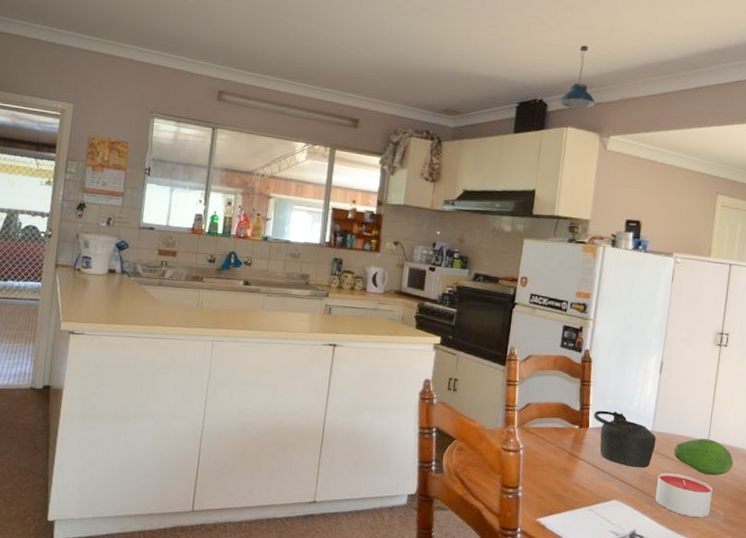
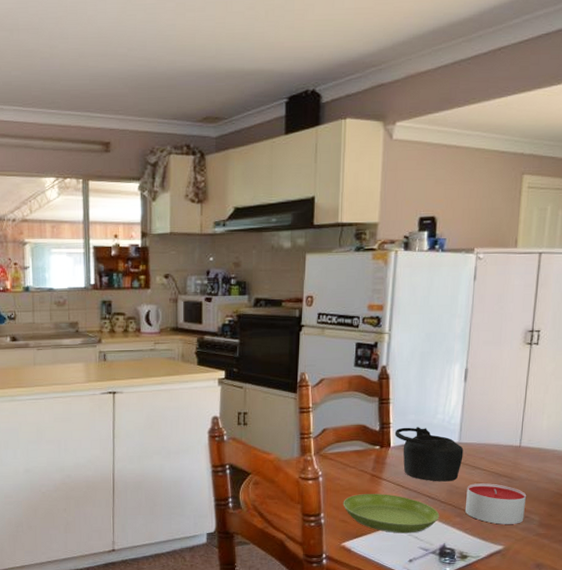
saucer: none [540,471,631,516] -> present [343,494,440,534]
pendant light: present [559,45,595,109] -> none [335,17,376,95]
fruit: present [674,438,734,476] -> none [483,444,548,481]

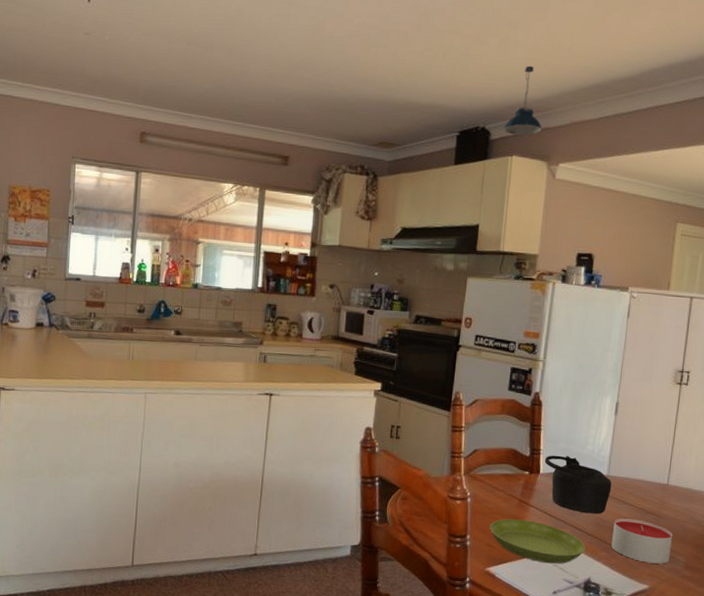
pendant light: none [335,17,376,95] -> present [503,66,542,135]

